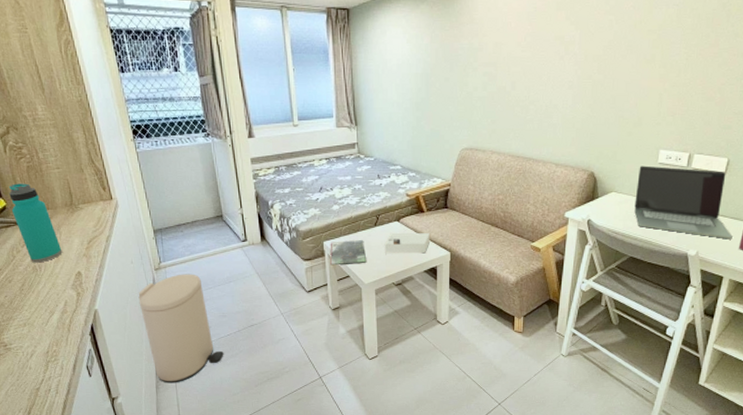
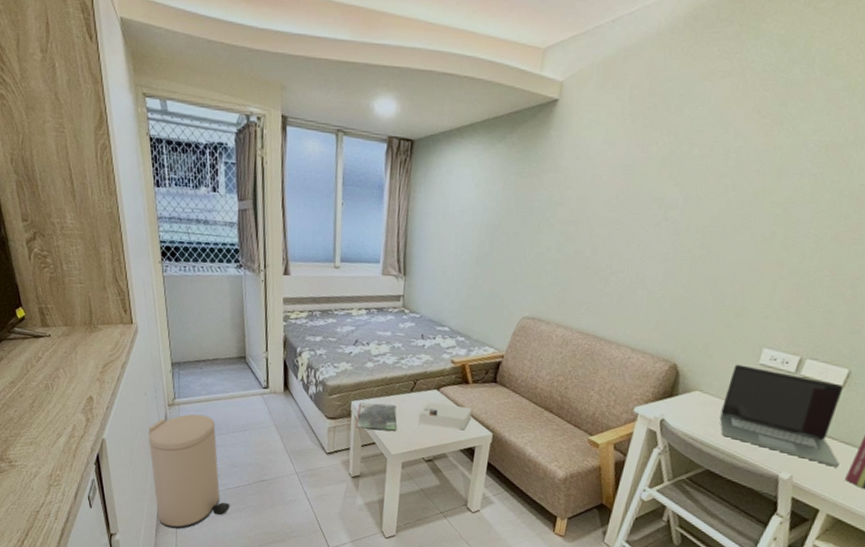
water bottle: present [9,183,63,263] -> none [29,293,76,381]

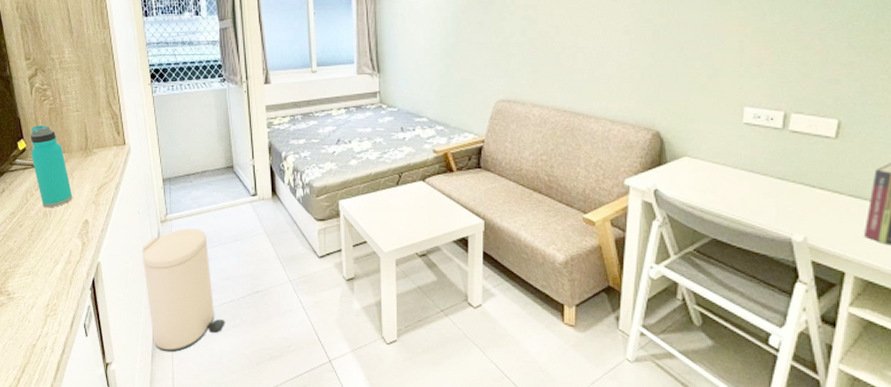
water bottle: none [29,293,76,381] -> present [30,125,73,208]
magazine: present [356,402,397,431] -> none [346,200,387,229]
tissue dispenser: present [417,403,473,430] -> none [407,195,461,220]
laptop: present [719,364,844,467] -> none [715,126,854,224]

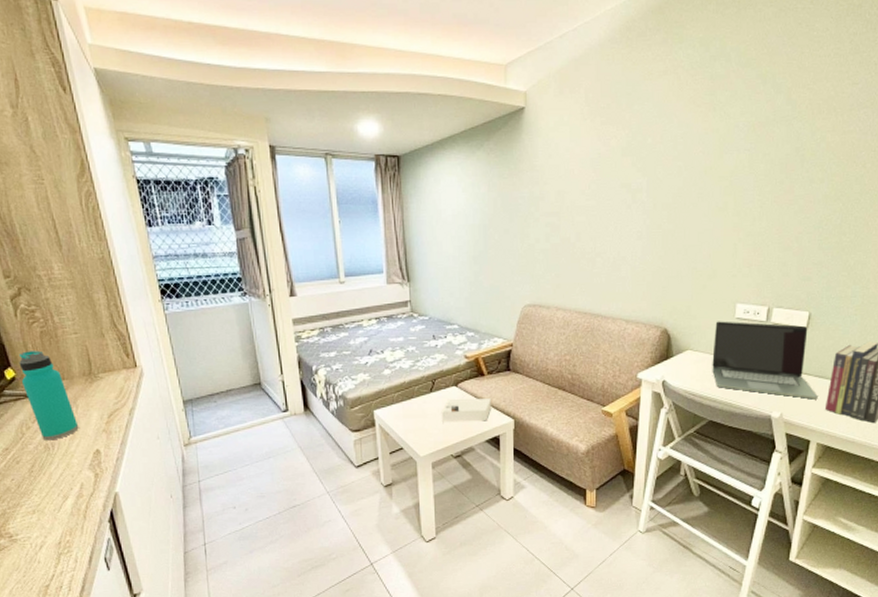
pedal bin: present [142,228,225,353] -> none [165,449,262,576]
tissue dispenser: none [407,195,461,220] -> present [441,399,492,423]
laptop: none [715,126,854,224] -> present [712,321,818,400]

